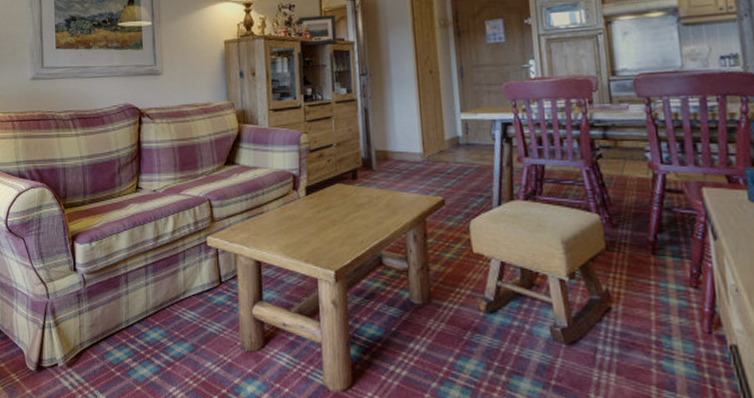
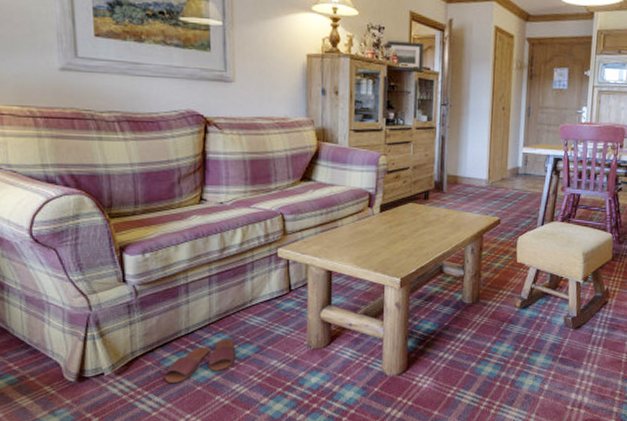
slippers: none [108,334,172,381] -> present [165,339,236,384]

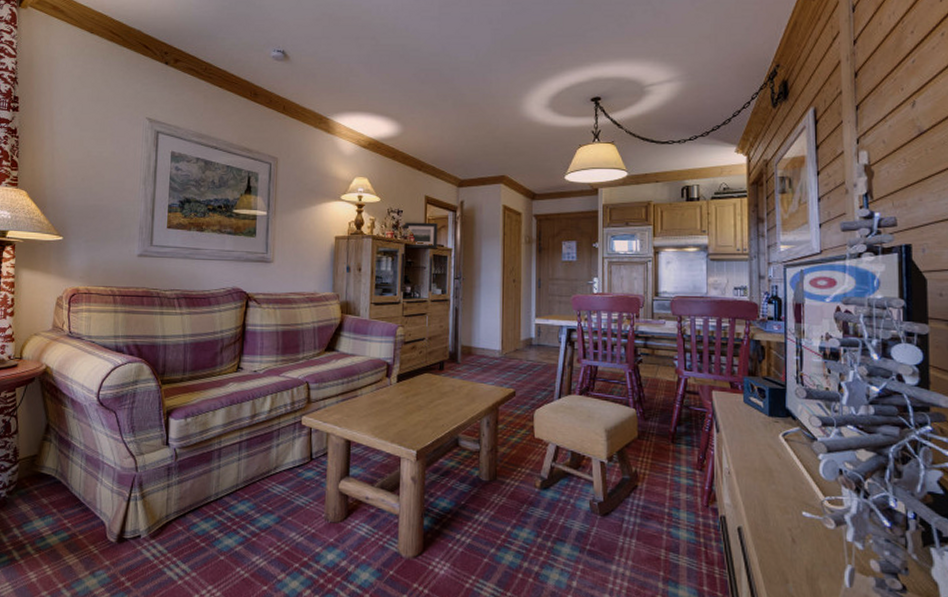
slippers: present [165,339,236,384] -> none [193,506,258,552]

